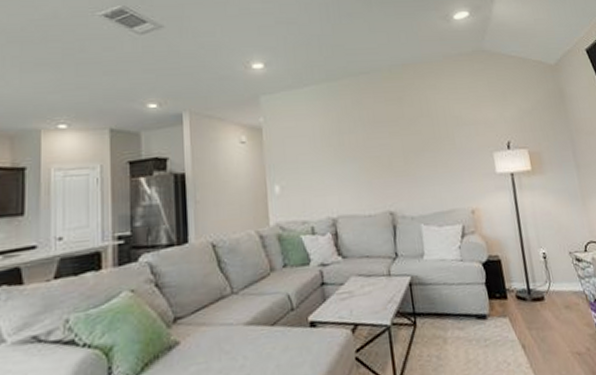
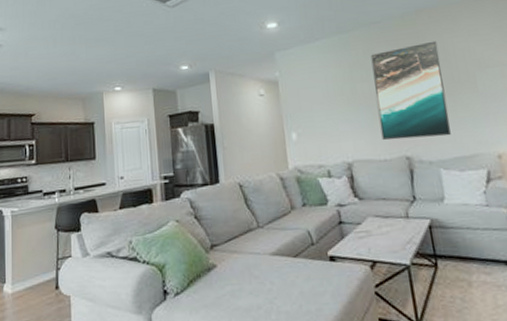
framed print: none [359,96,431,195] -> present [370,40,451,141]

